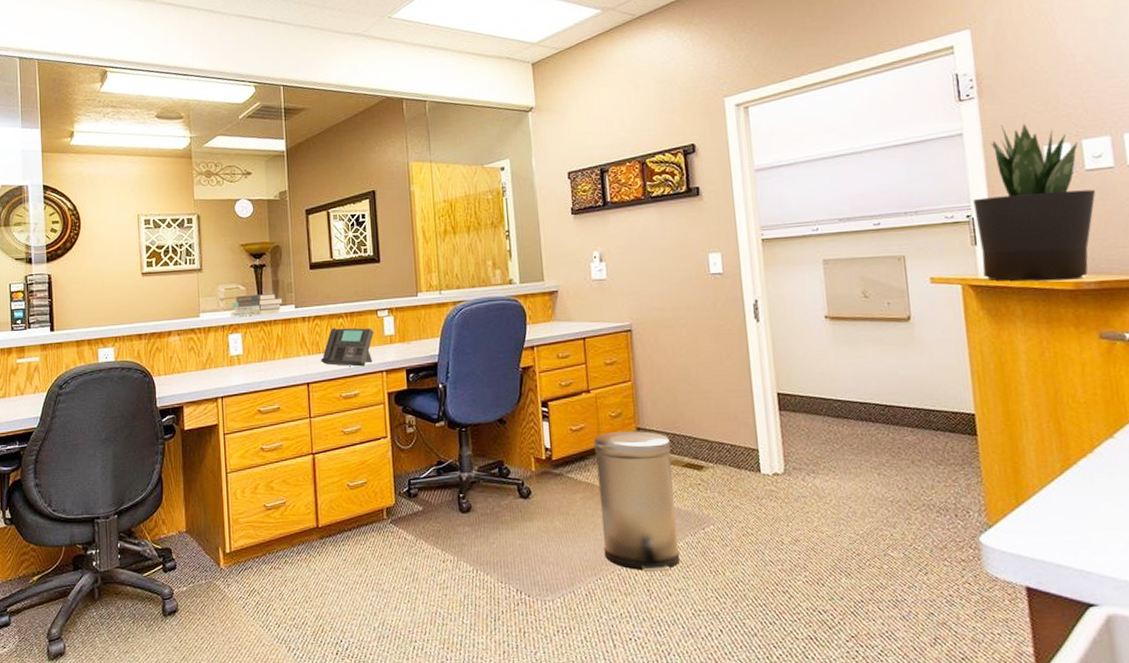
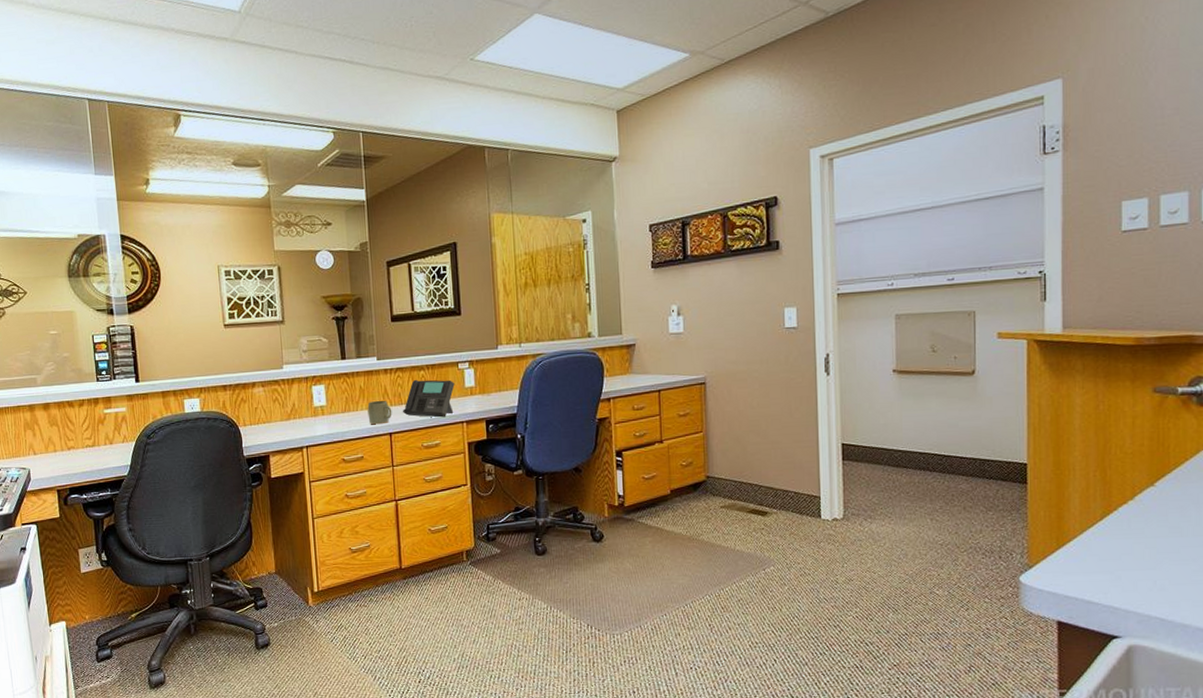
books: present [229,293,283,318] -> none [312,345,365,369]
mug: none [284,348,310,375] -> present [367,400,392,425]
pedal bin: present [593,430,680,573] -> none [664,479,741,609]
planter: present [973,124,1096,281] -> none [1047,179,1168,337]

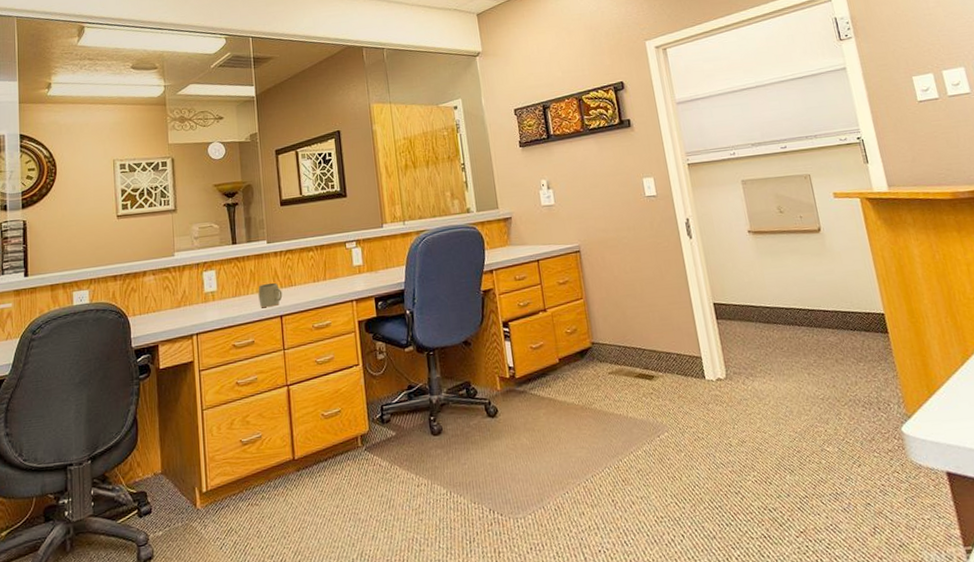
phone: present [402,379,455,418] -> none [292,259,343,298]

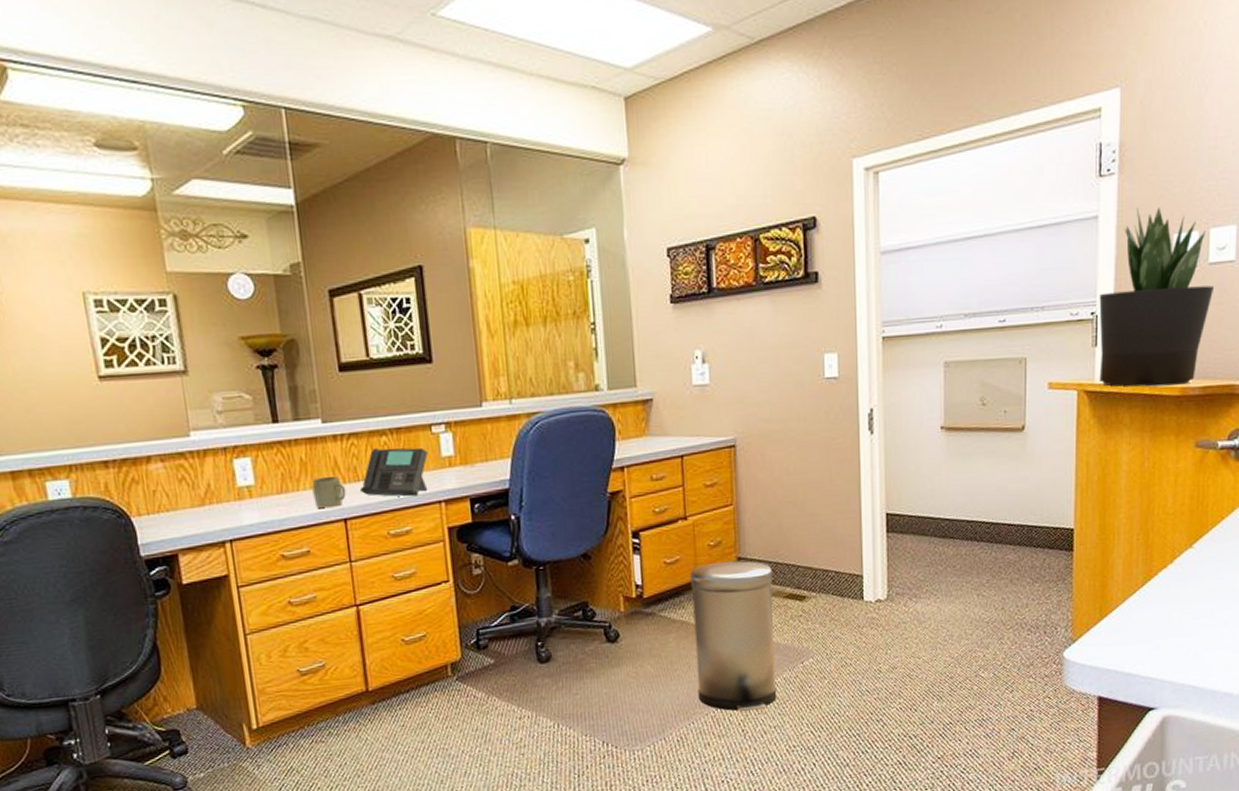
phone: none [292,259,343,298] -> present [359,447,428,497]
pedal bin: none [552,345,640,483] -> present [689,561,777,712]
planter: none [861,59,962,194] -> present [1099,207,1215,387]

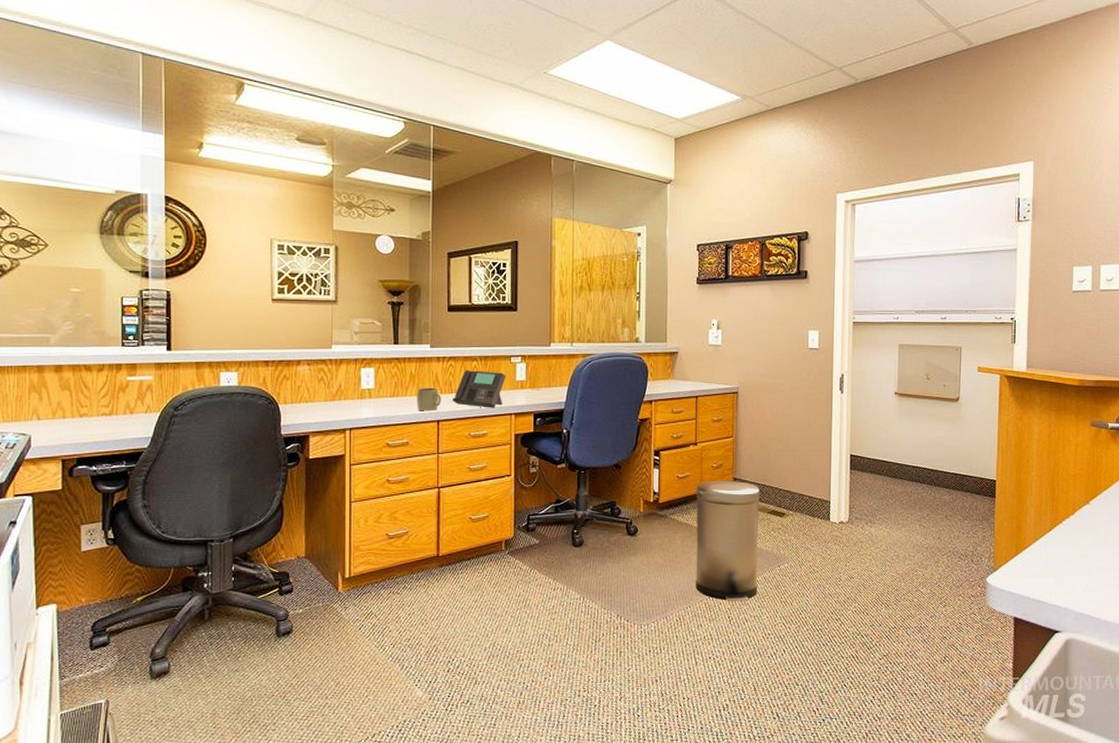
planter: present [1099,207,1215,387] -> none [1017,245,1105,377]

